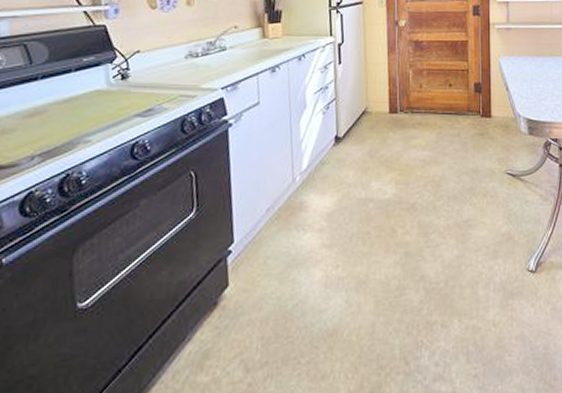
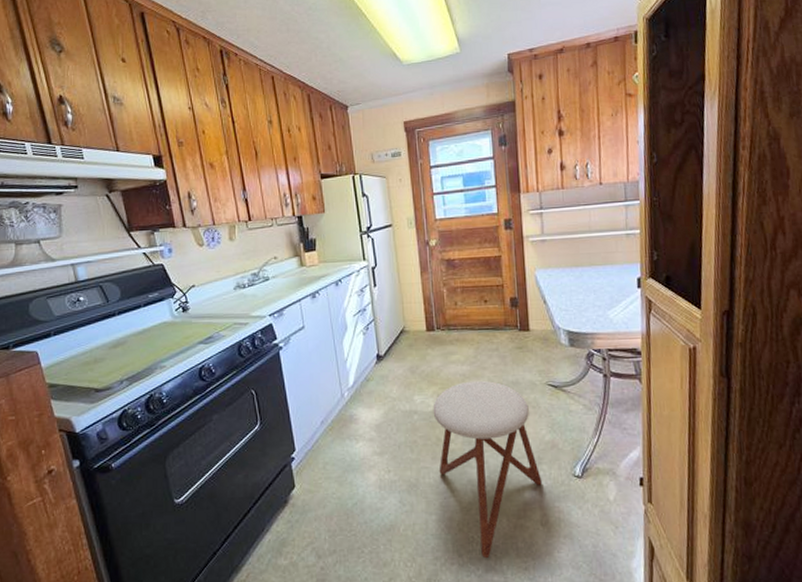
stool: none [389,167,496,366] -> present [433,380,542,559]

